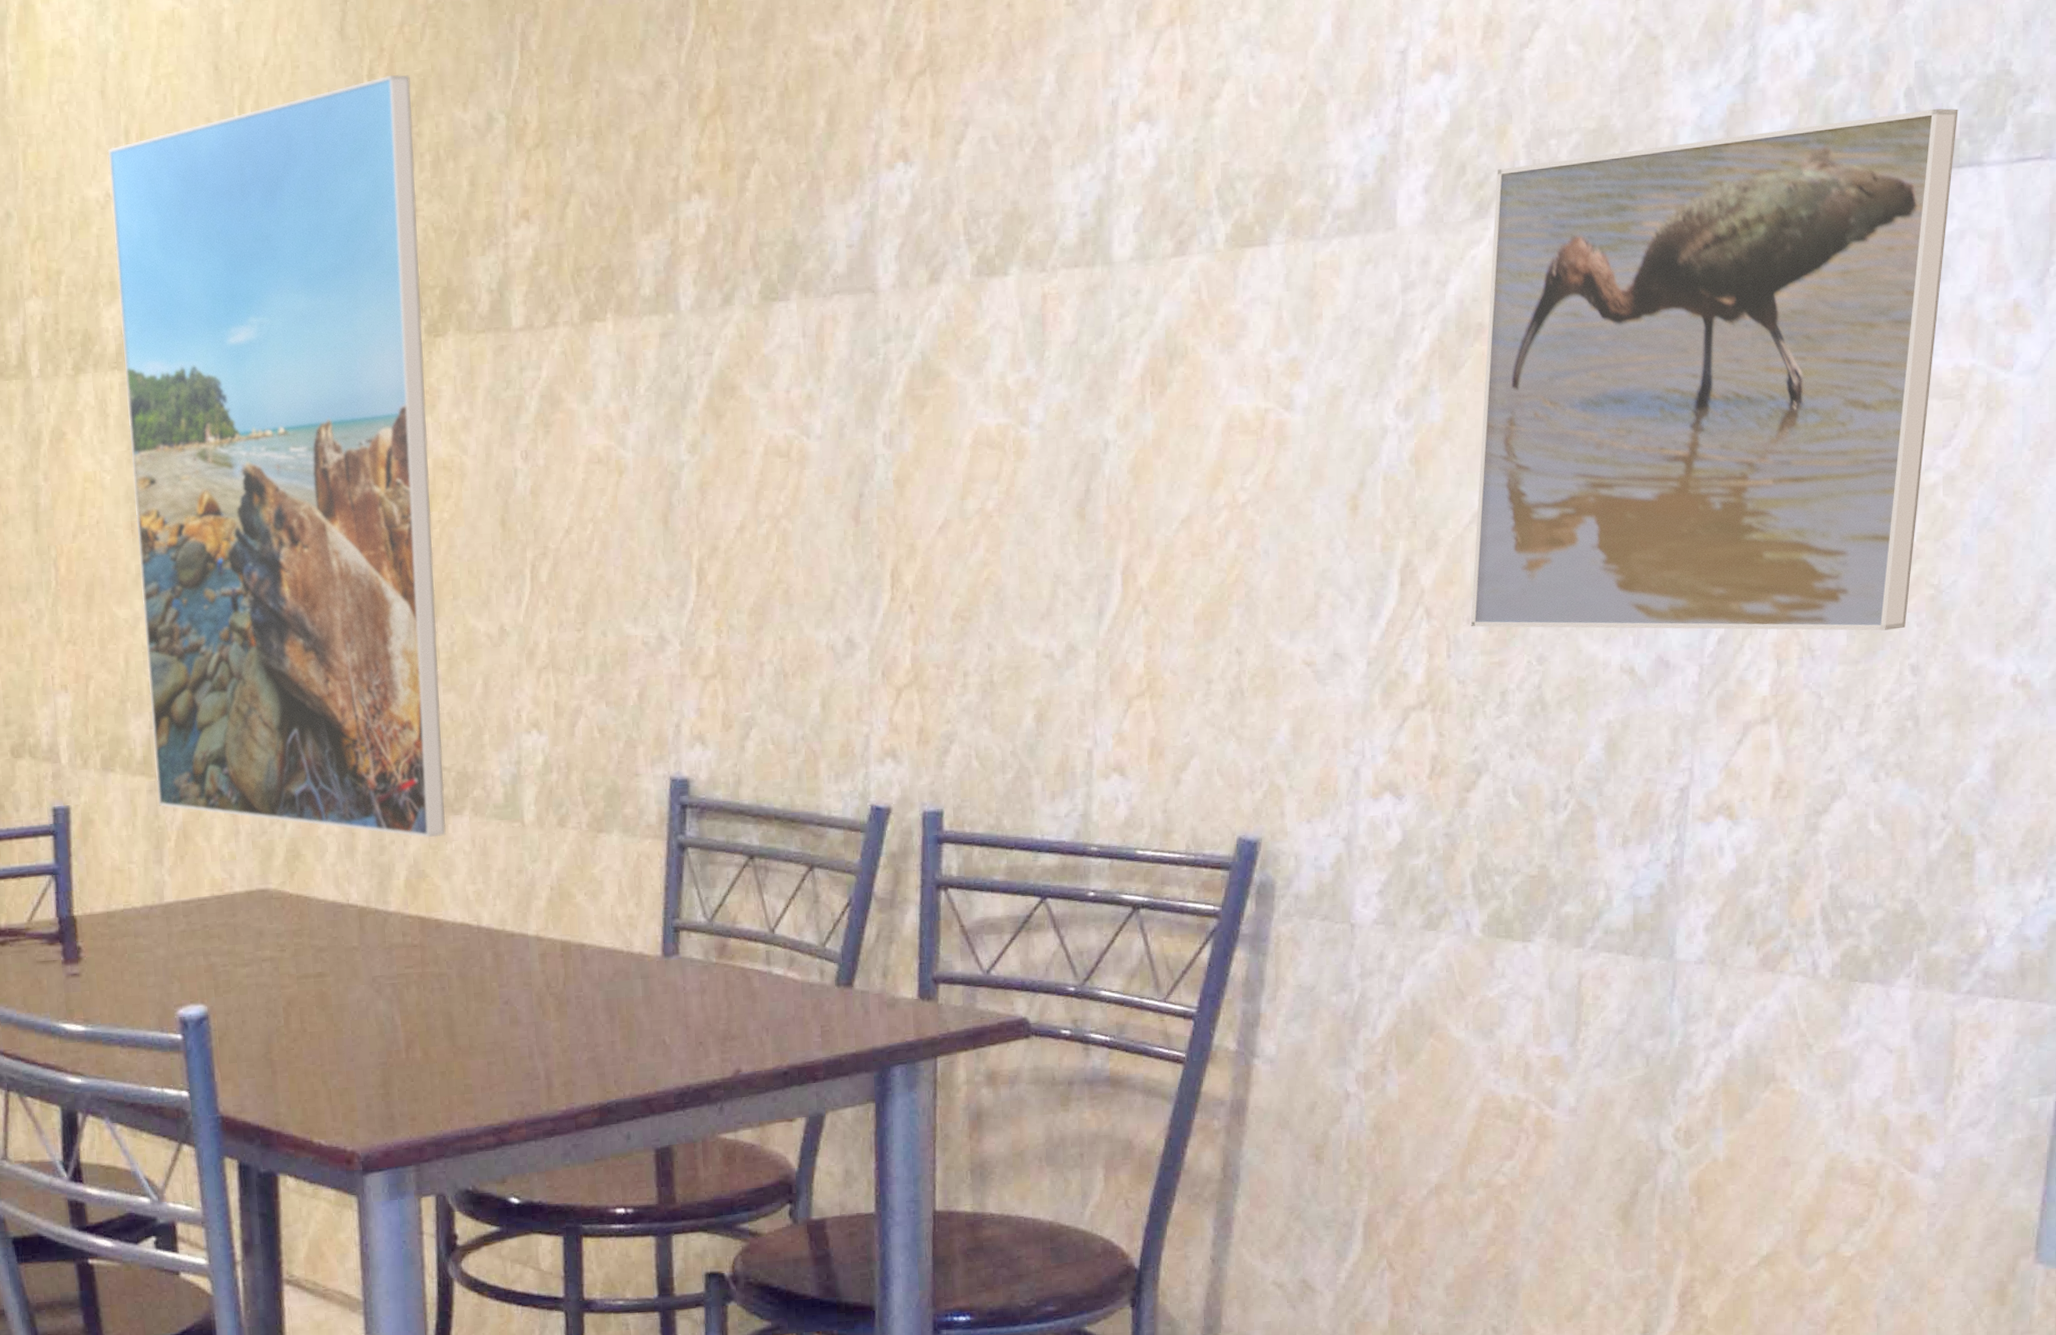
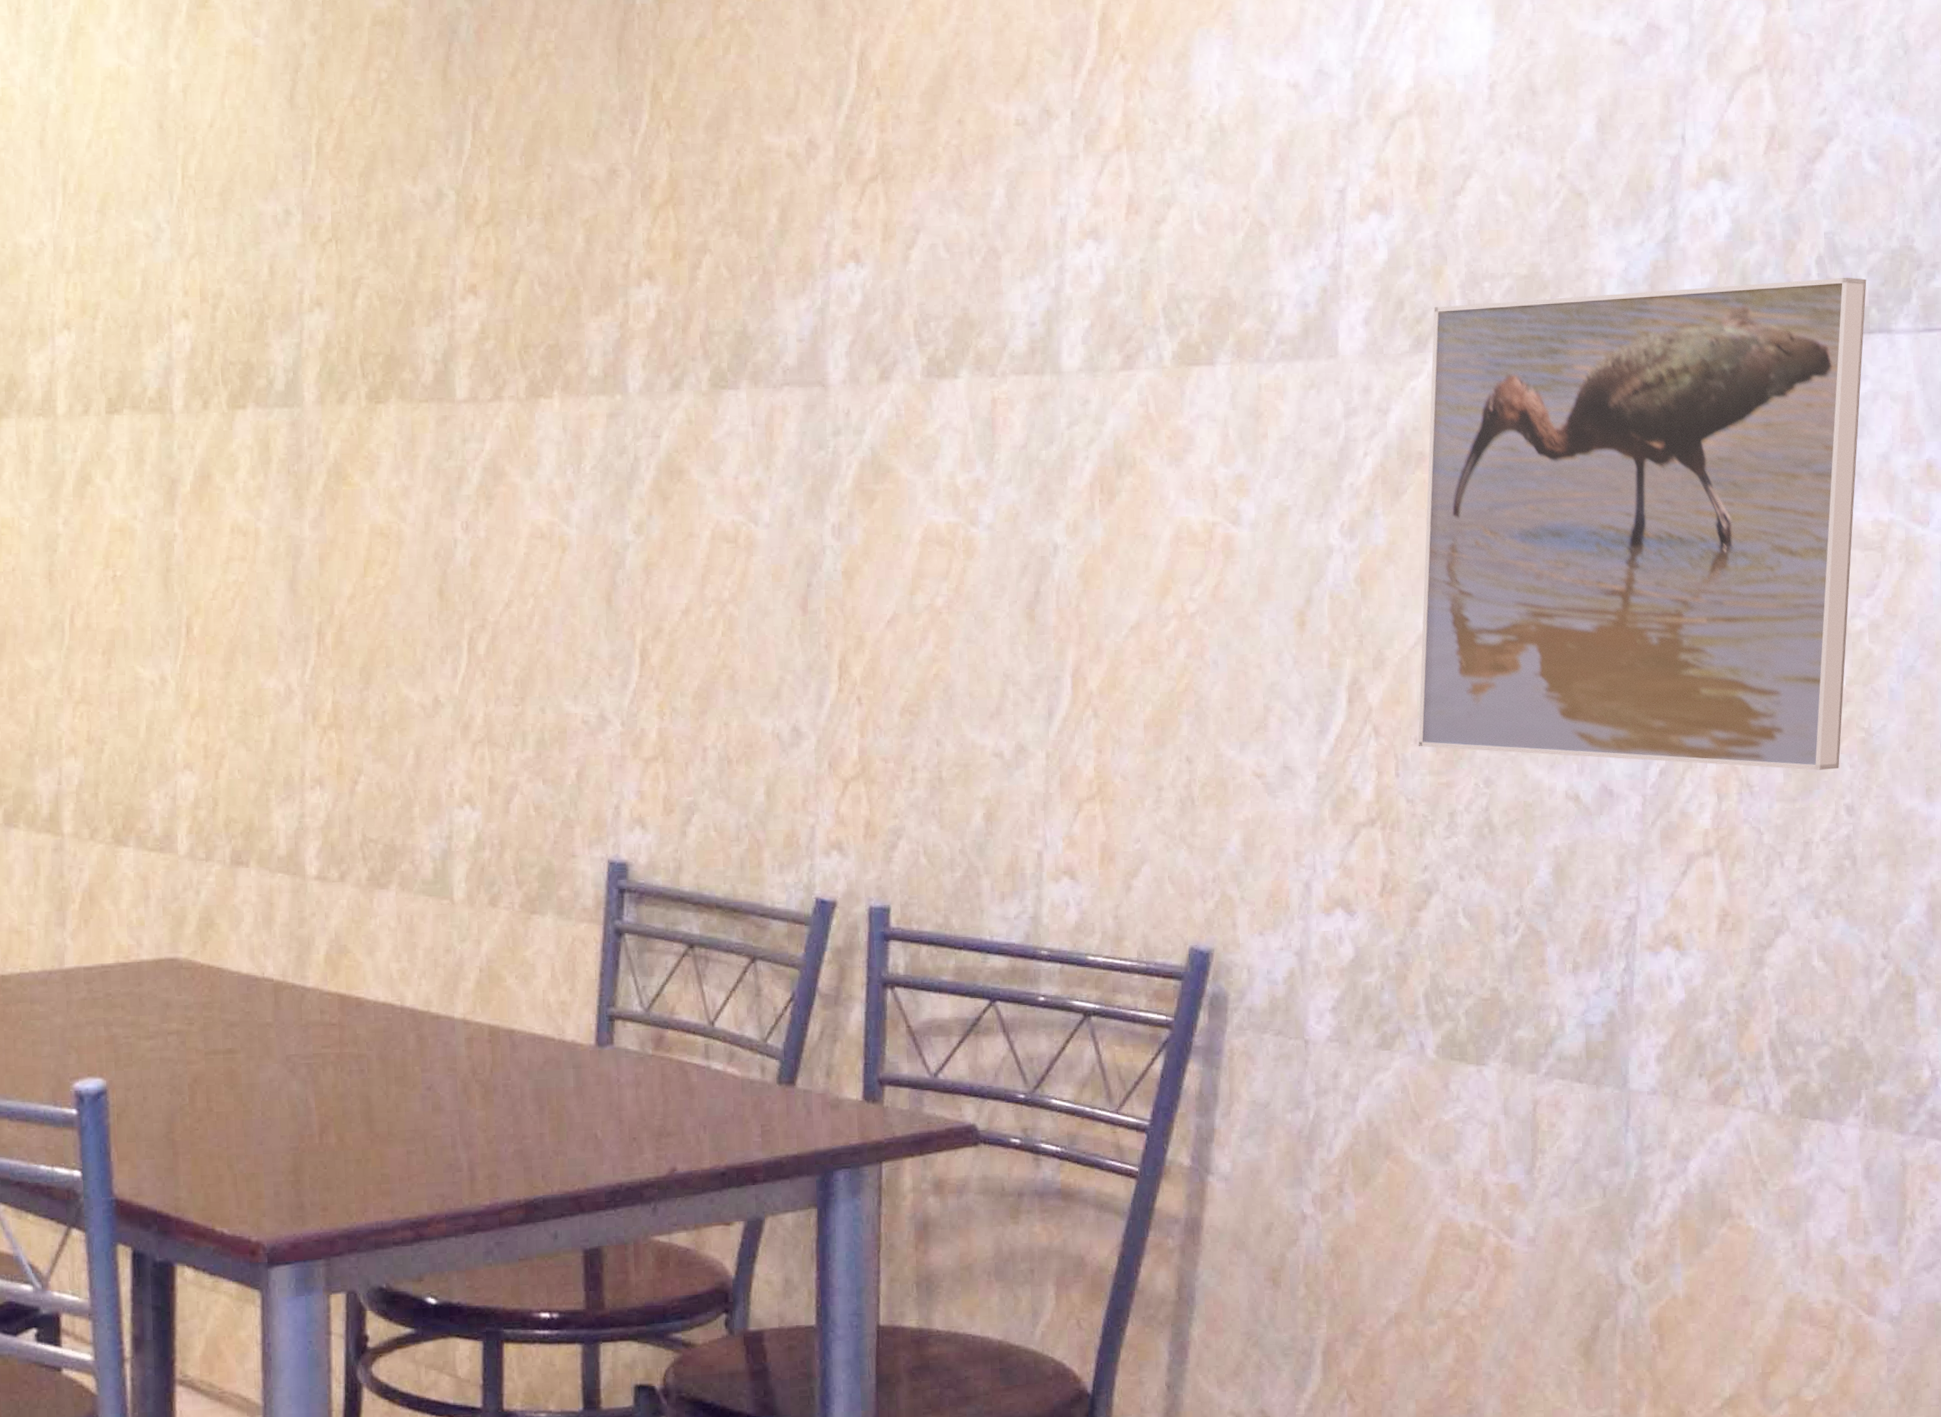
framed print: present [107,74,446,838] -> none [43,145,371,912]

